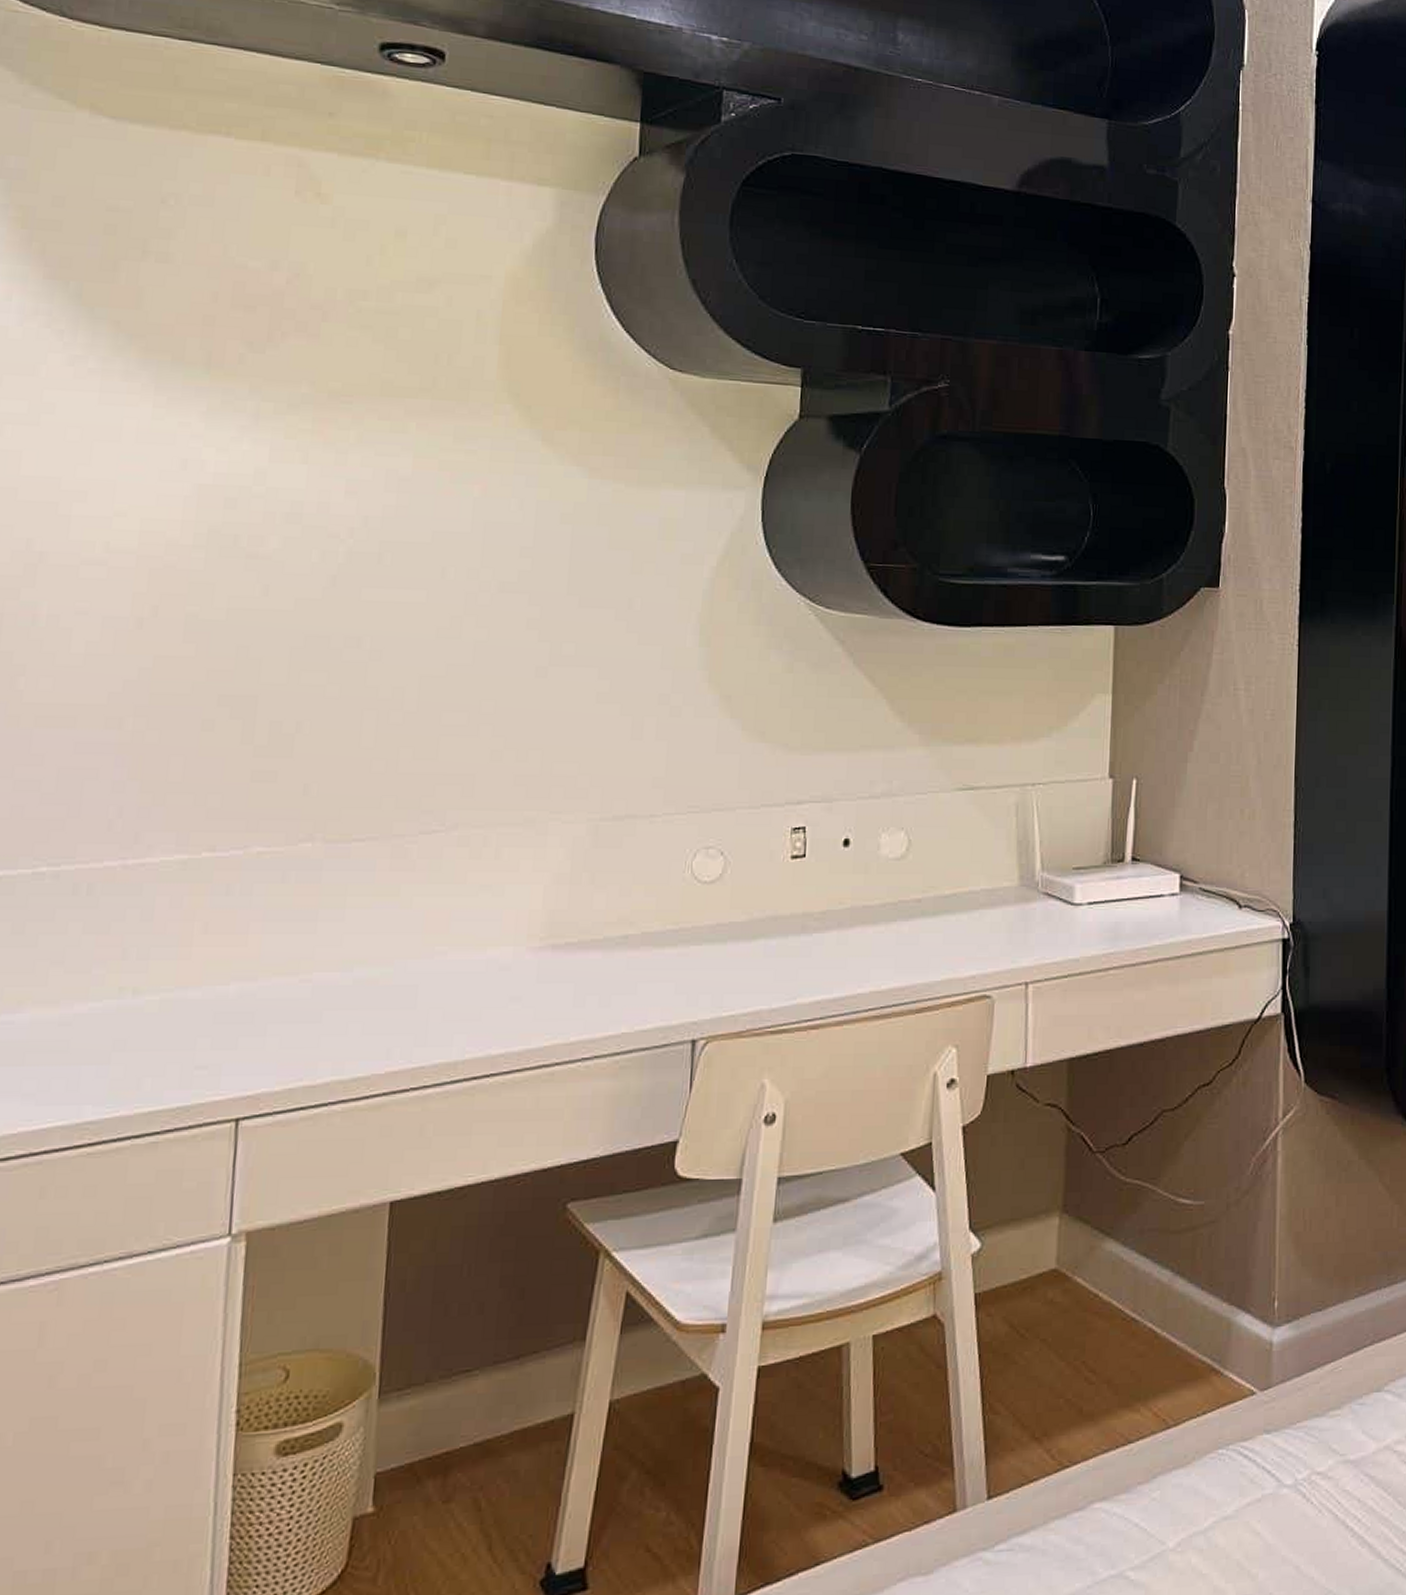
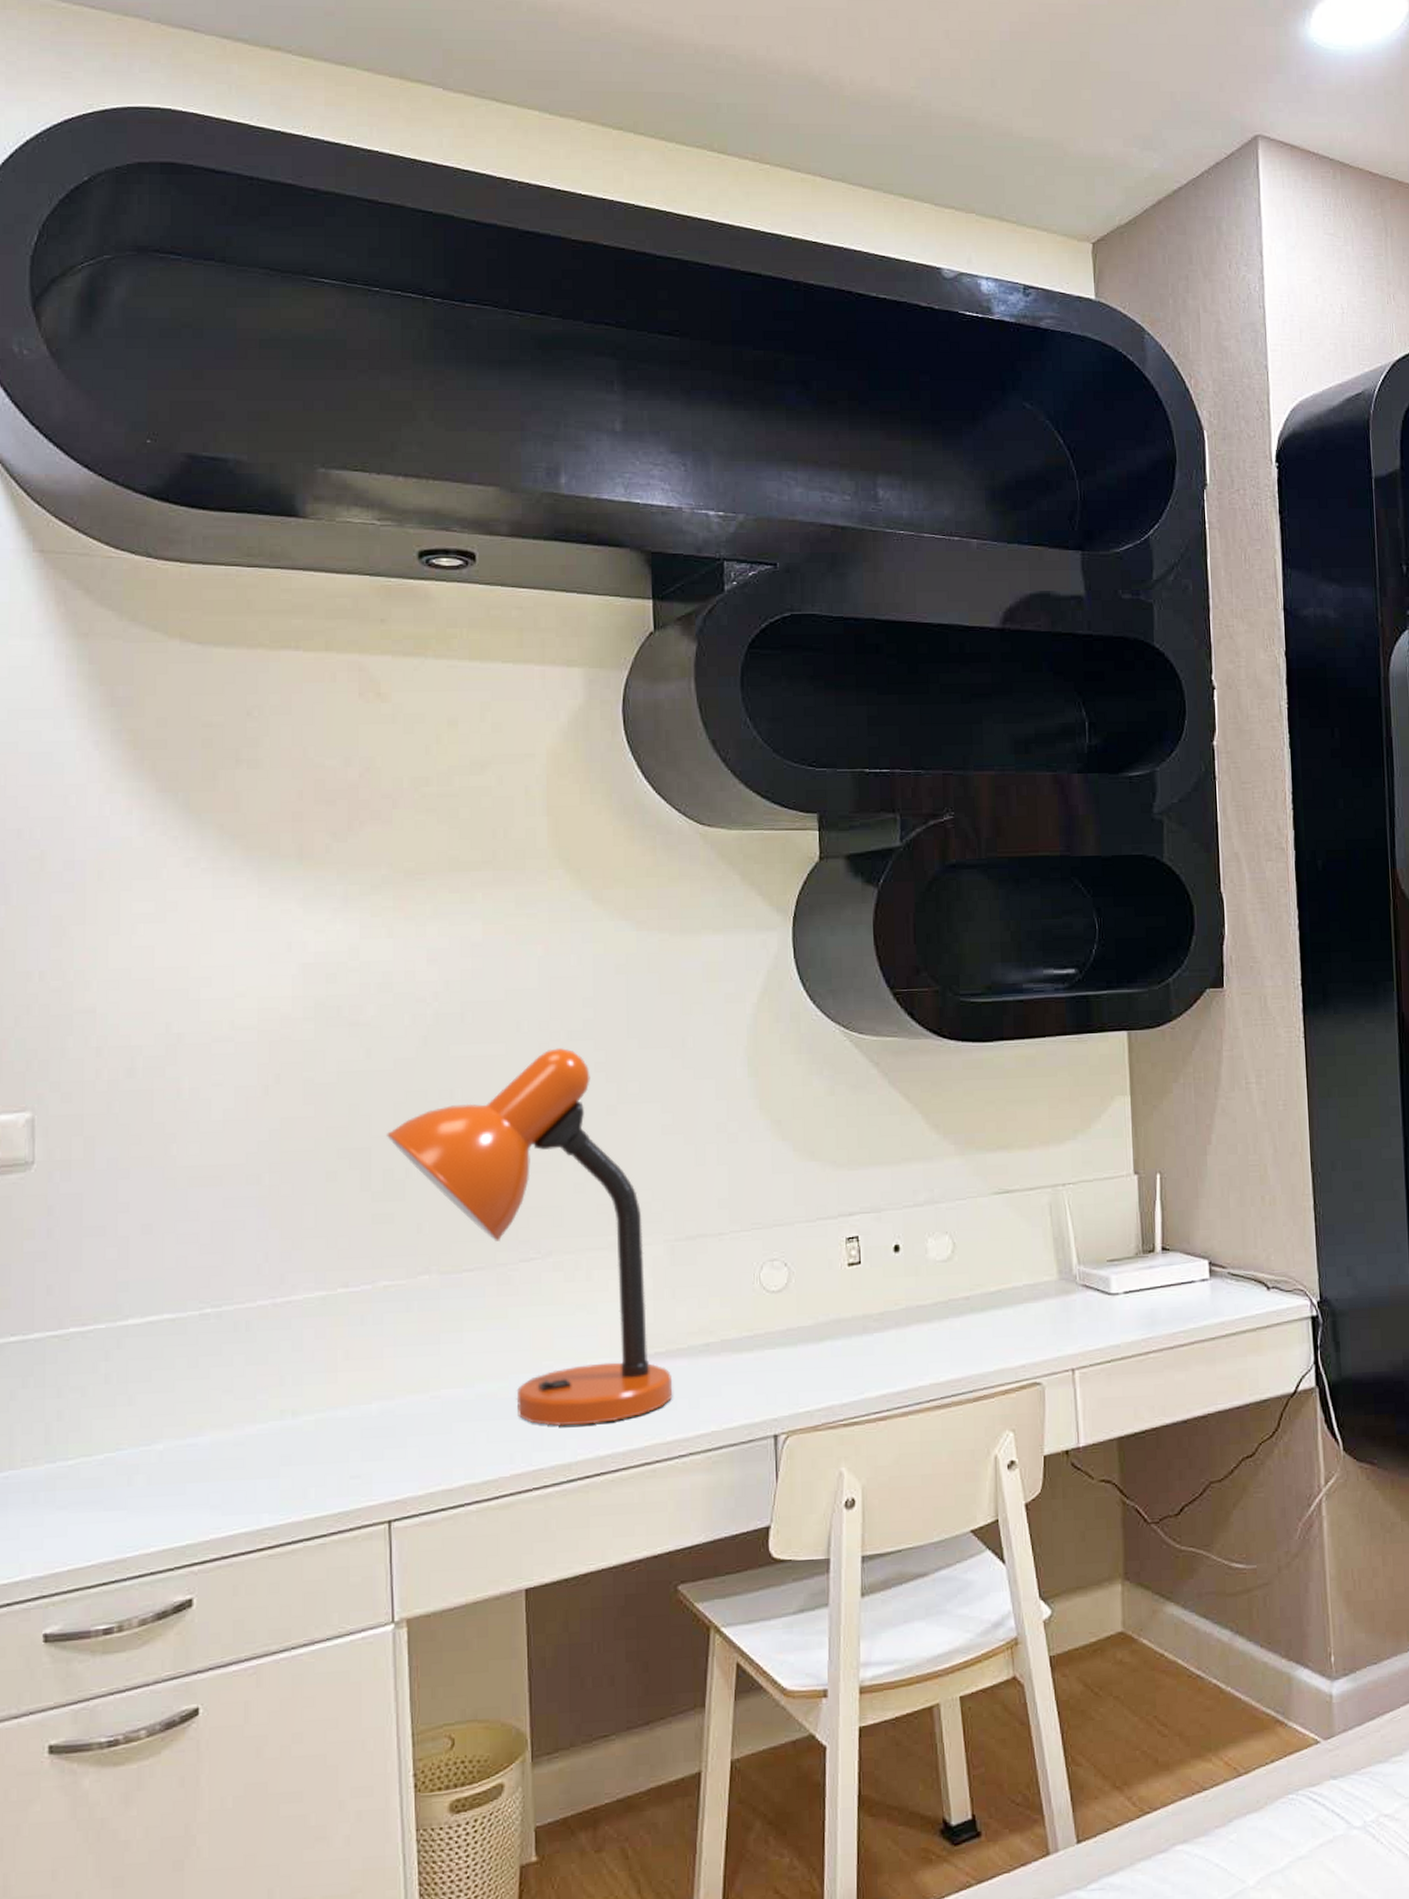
desk lamp: none [278,600,583,1020] -> present [387,1048,673,1427]

